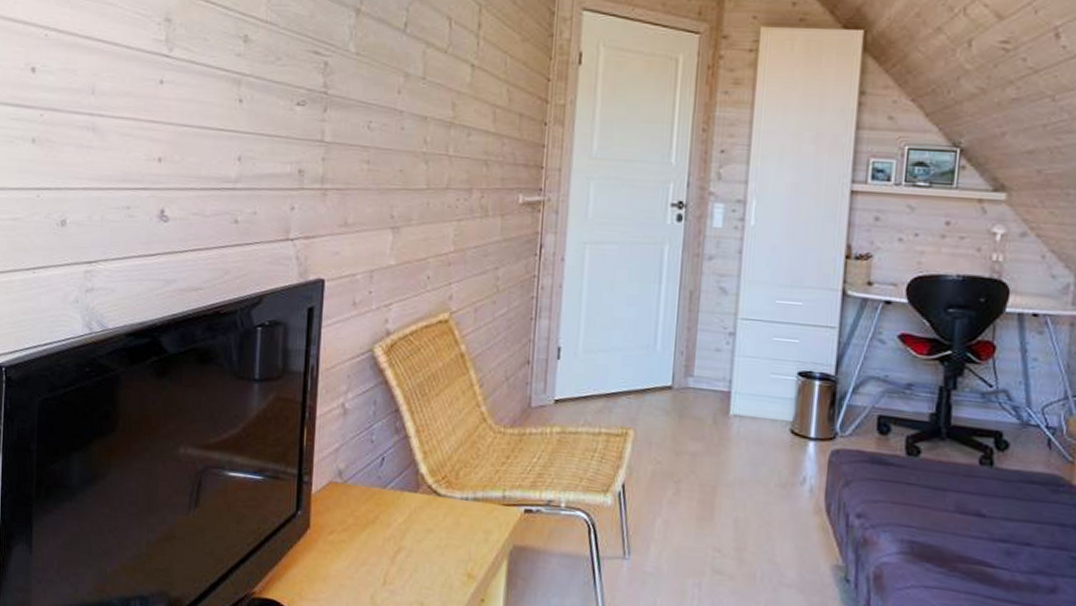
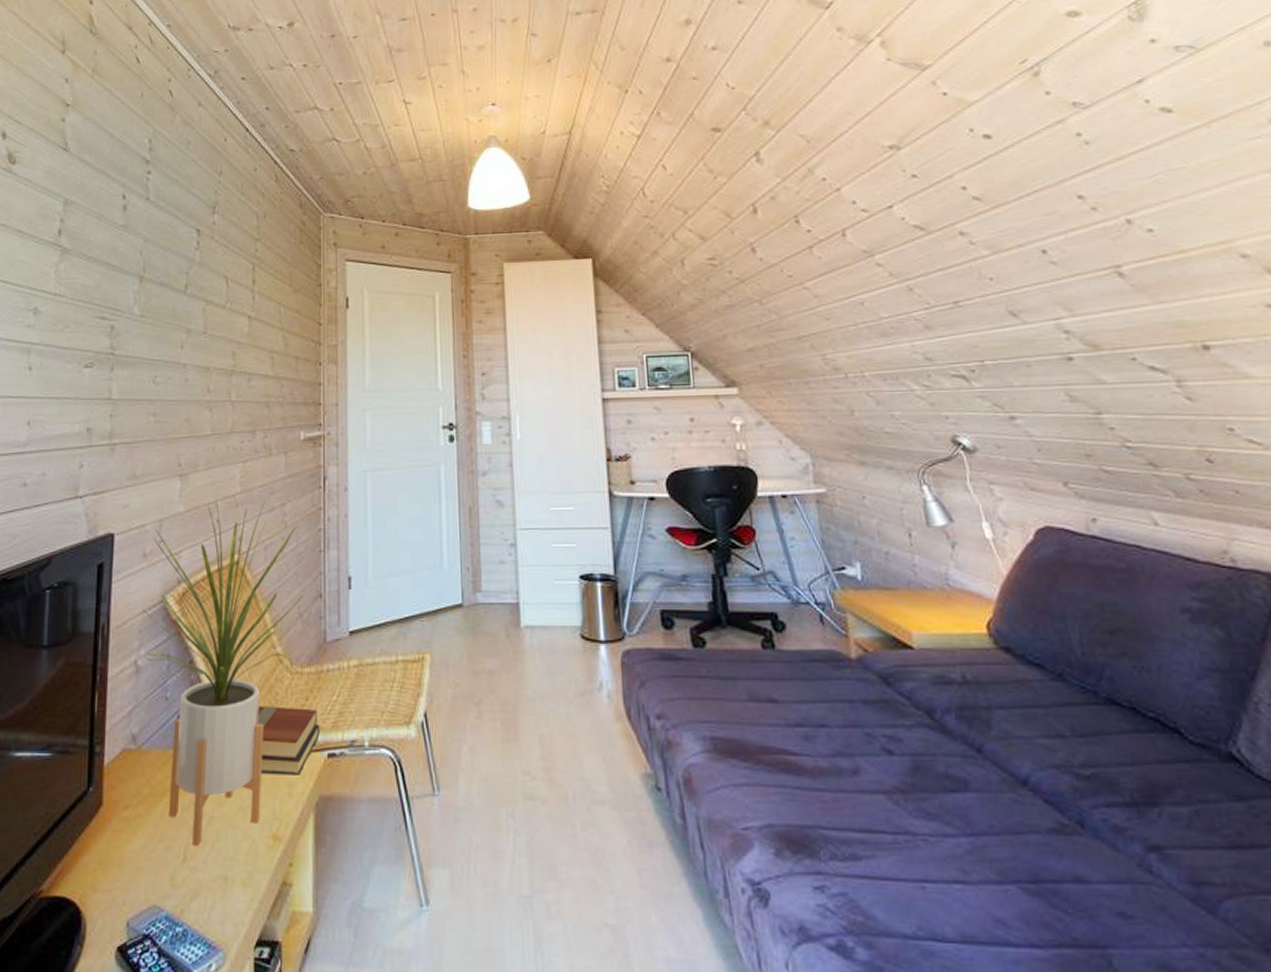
house plant: none [351,256,512,573] -> present [143,500,305,845]
books: none [458,458,519,525] -> present [257,706,320,775]

